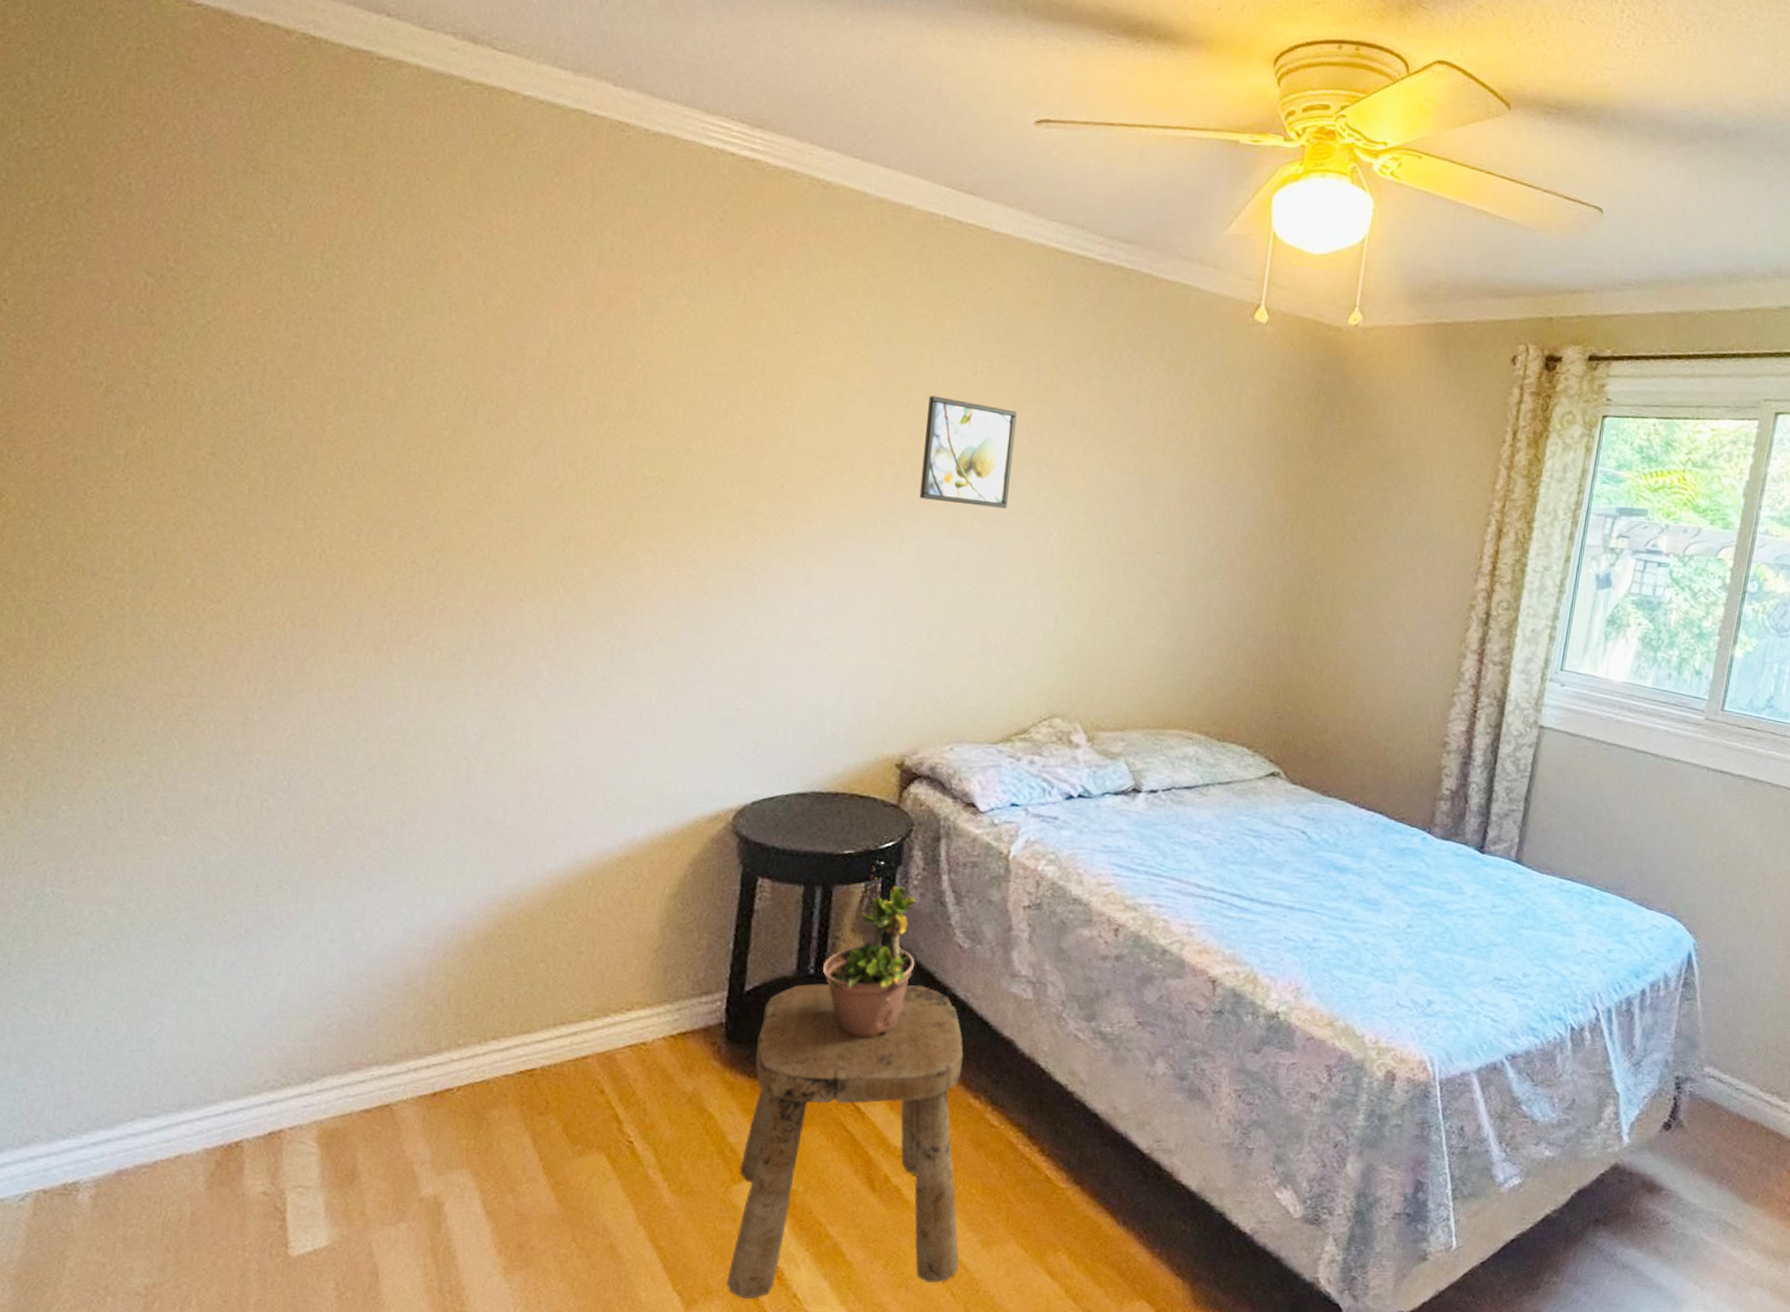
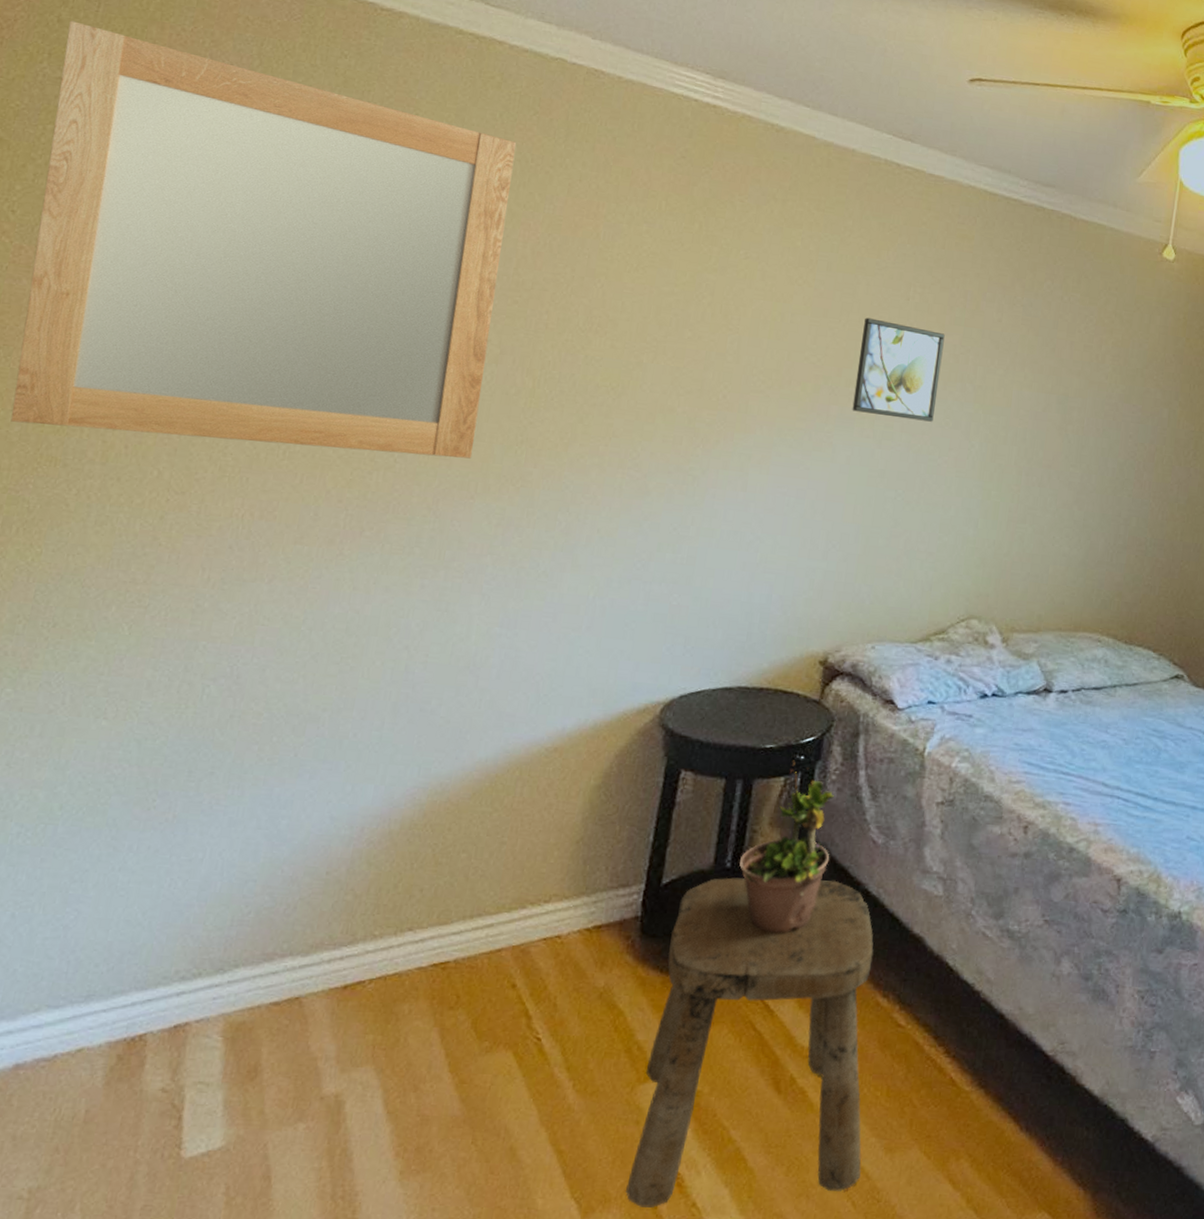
home mirror: none [31,82,539,559] -> present [11,20,517,459]

